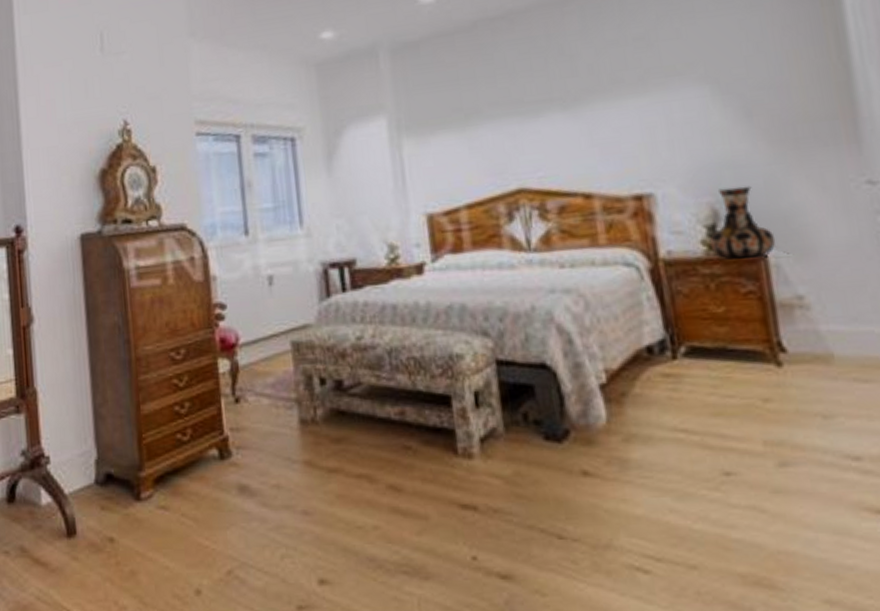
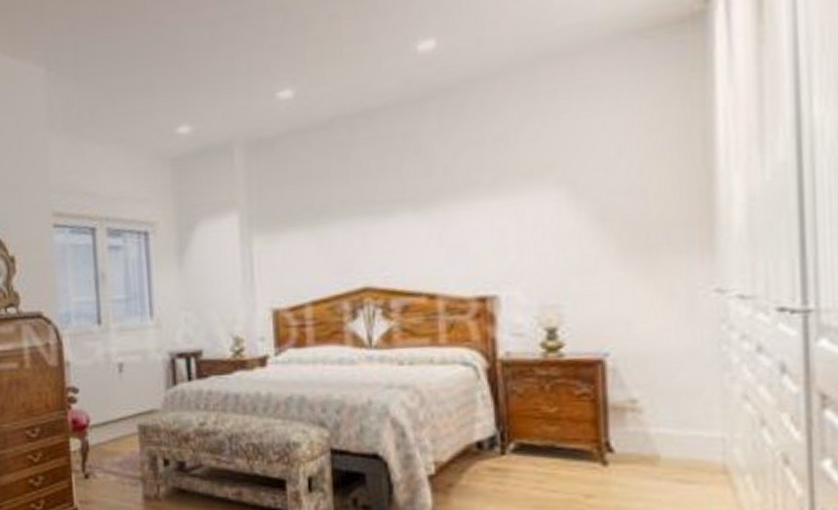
decorative vase: present [709,186,776,259] -> none [549,291,616,363]

